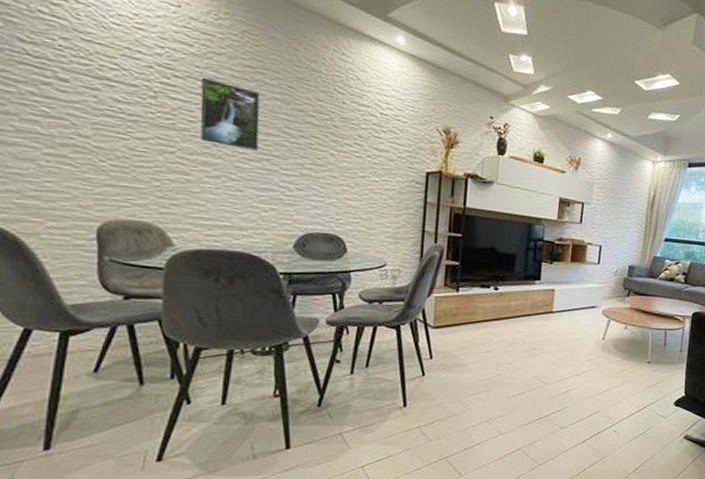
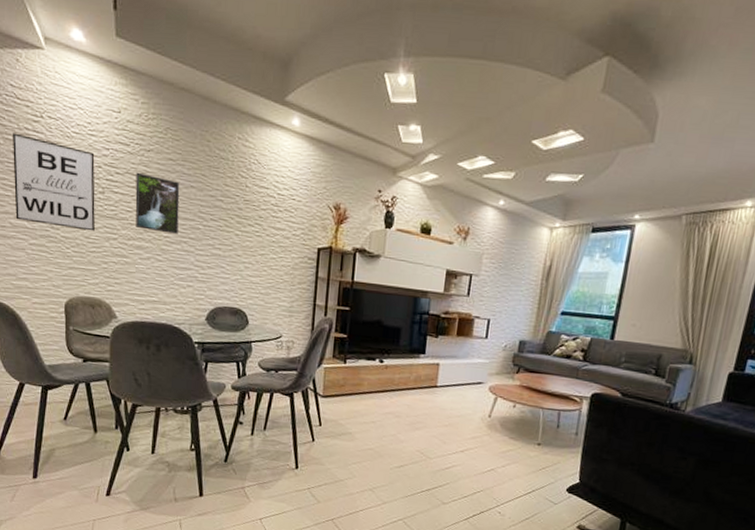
wall art: none [18,15,144,143] -> present [13,133,95,232]

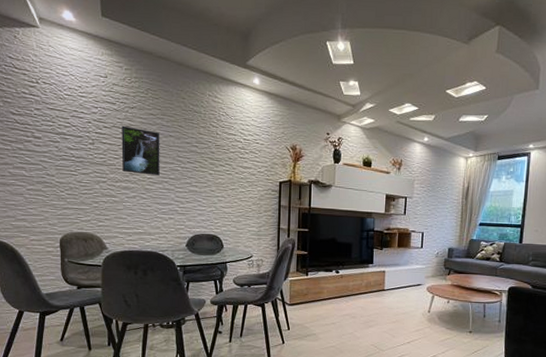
wall art: present [13,133,95,232] -> none [11,97,86,176]

